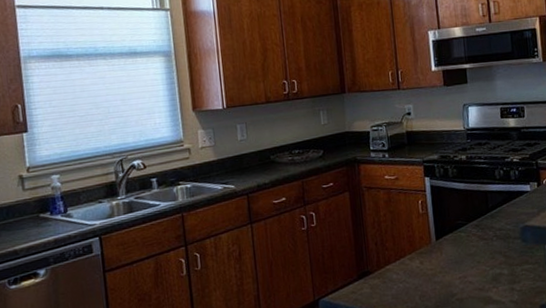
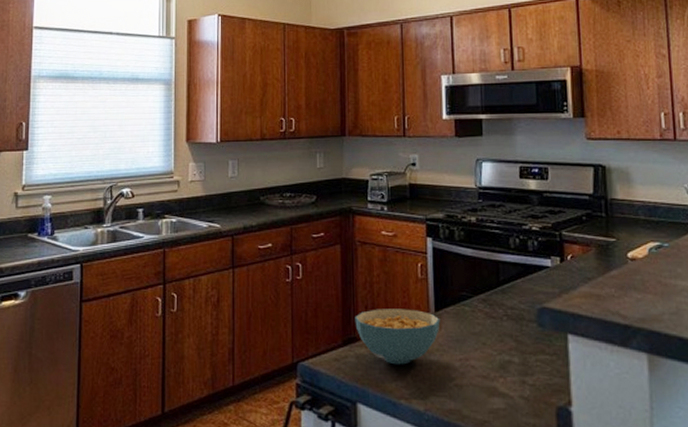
cereal bowl: none [367,241,441,290] -> present [355,309,440,365]

